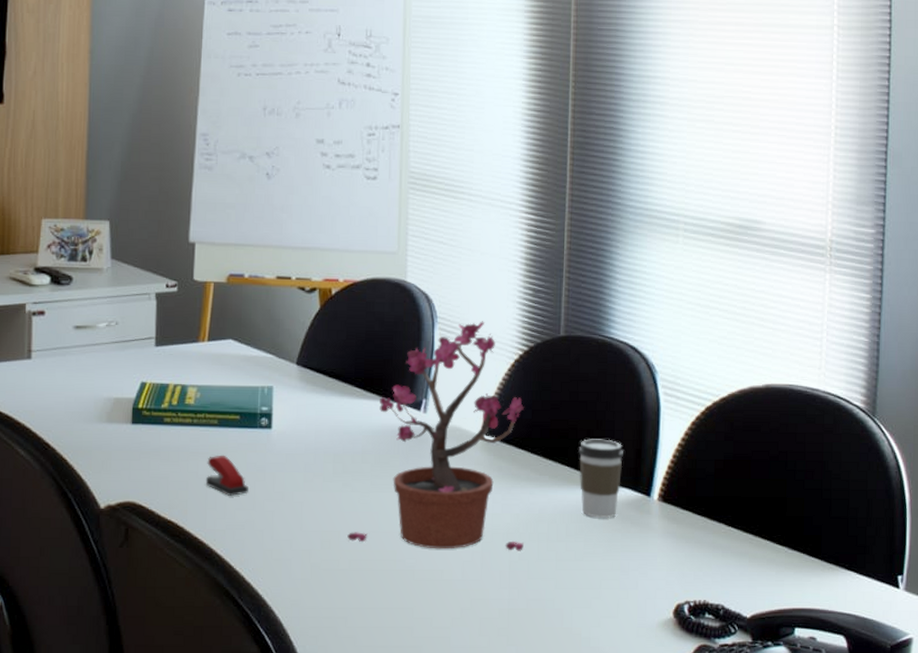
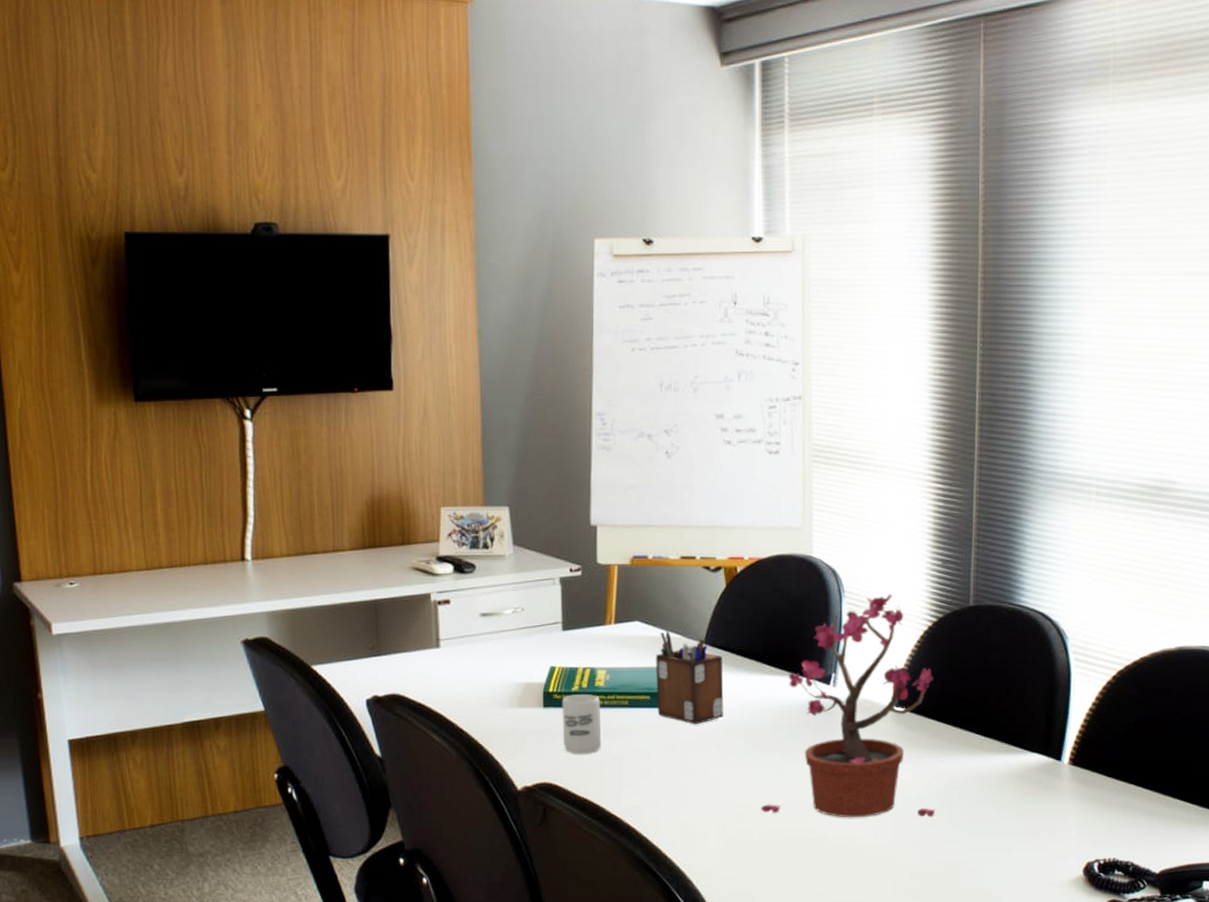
cup: none [149,411,189,473] -> present [561,694,602,754]
stapler: present [205,455,248,496] -> none [619,734,662,774]
desk organizer: none [246,350,314,447] -> present [655,630,724,725]
coffee cup: present [578,439,624,519] -> none [989,706,1035,784]

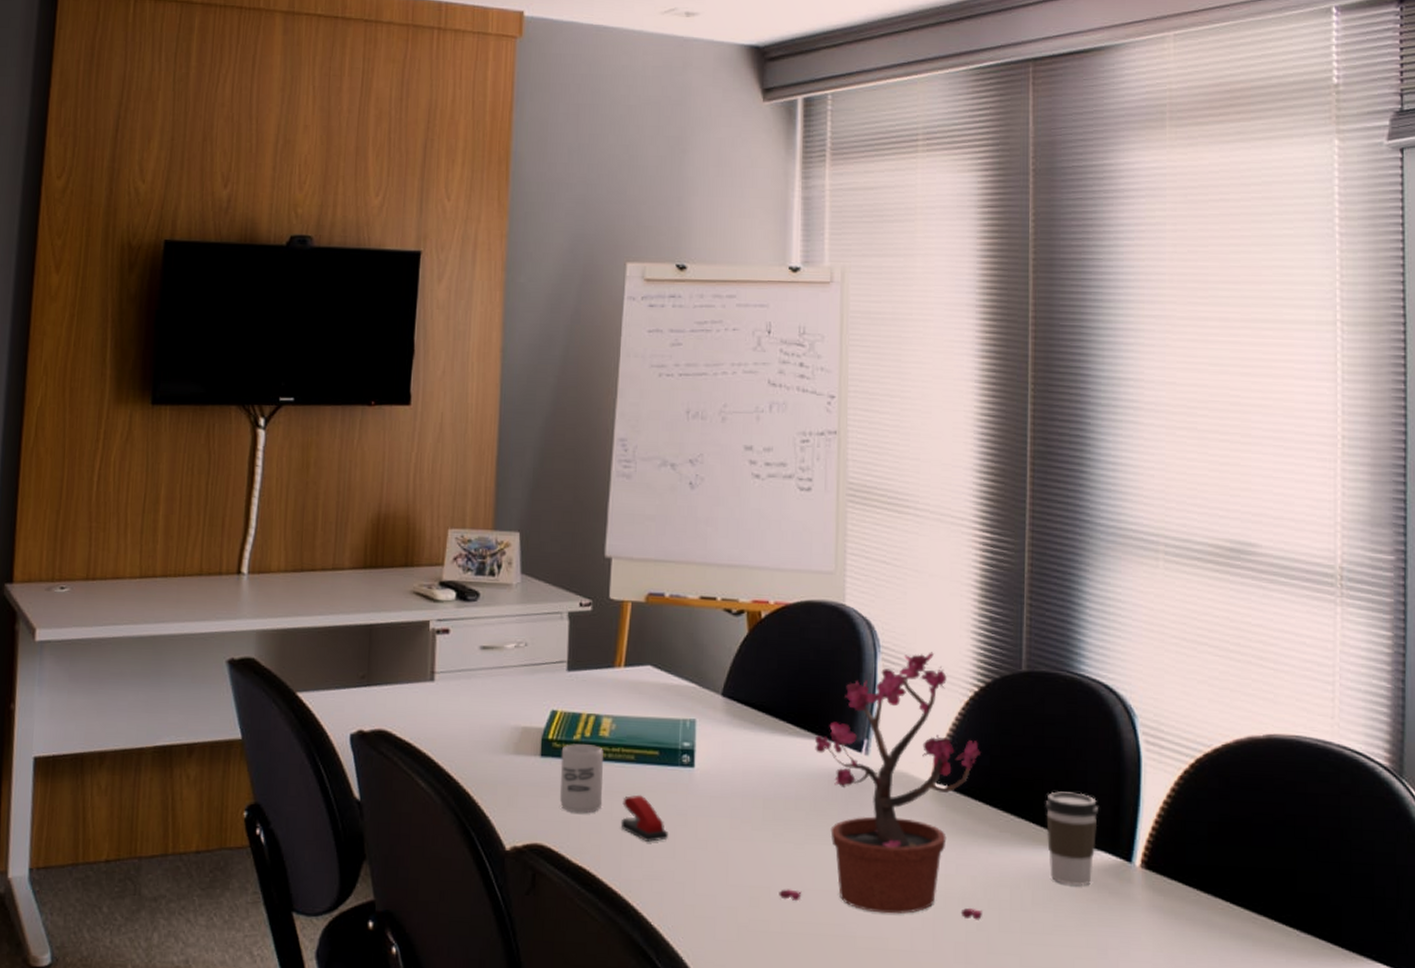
stapler: none [619,734,662,774] -> present [620,795,668,842]
desk organizer: present [655,630,724,725] -> none [666,678,742,789]
coffee cup: none [989,706,1035,784] -> present [1045,791,1099,887]

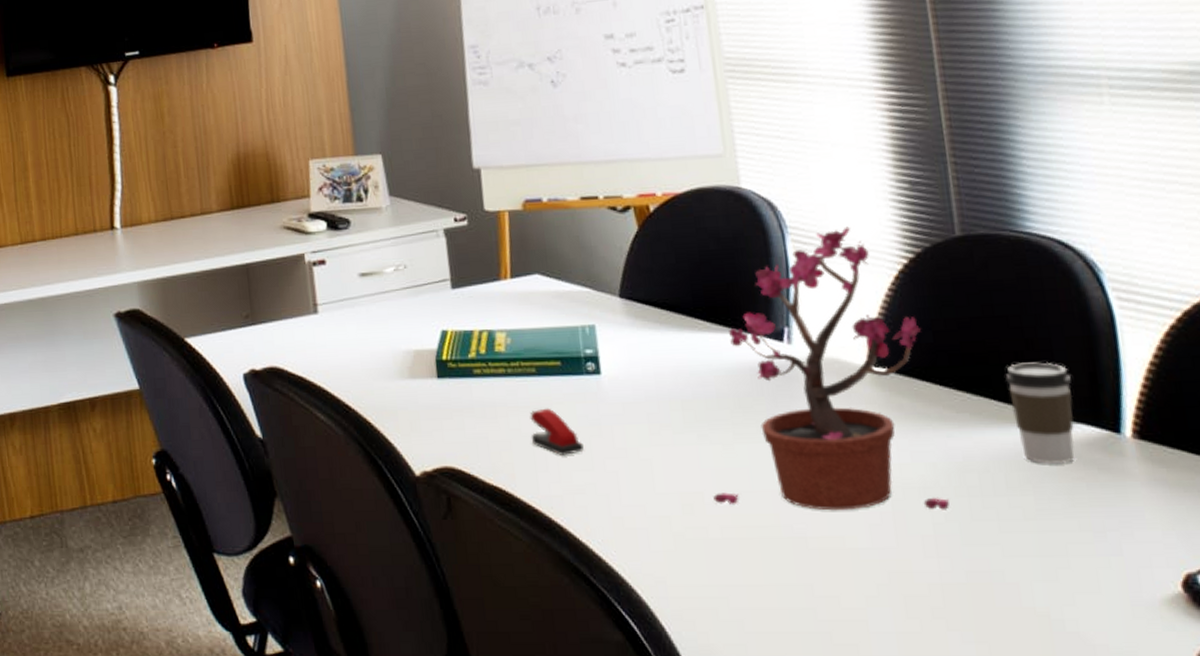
cup: present [560,744,603,813] -> none [457,361,509,433]

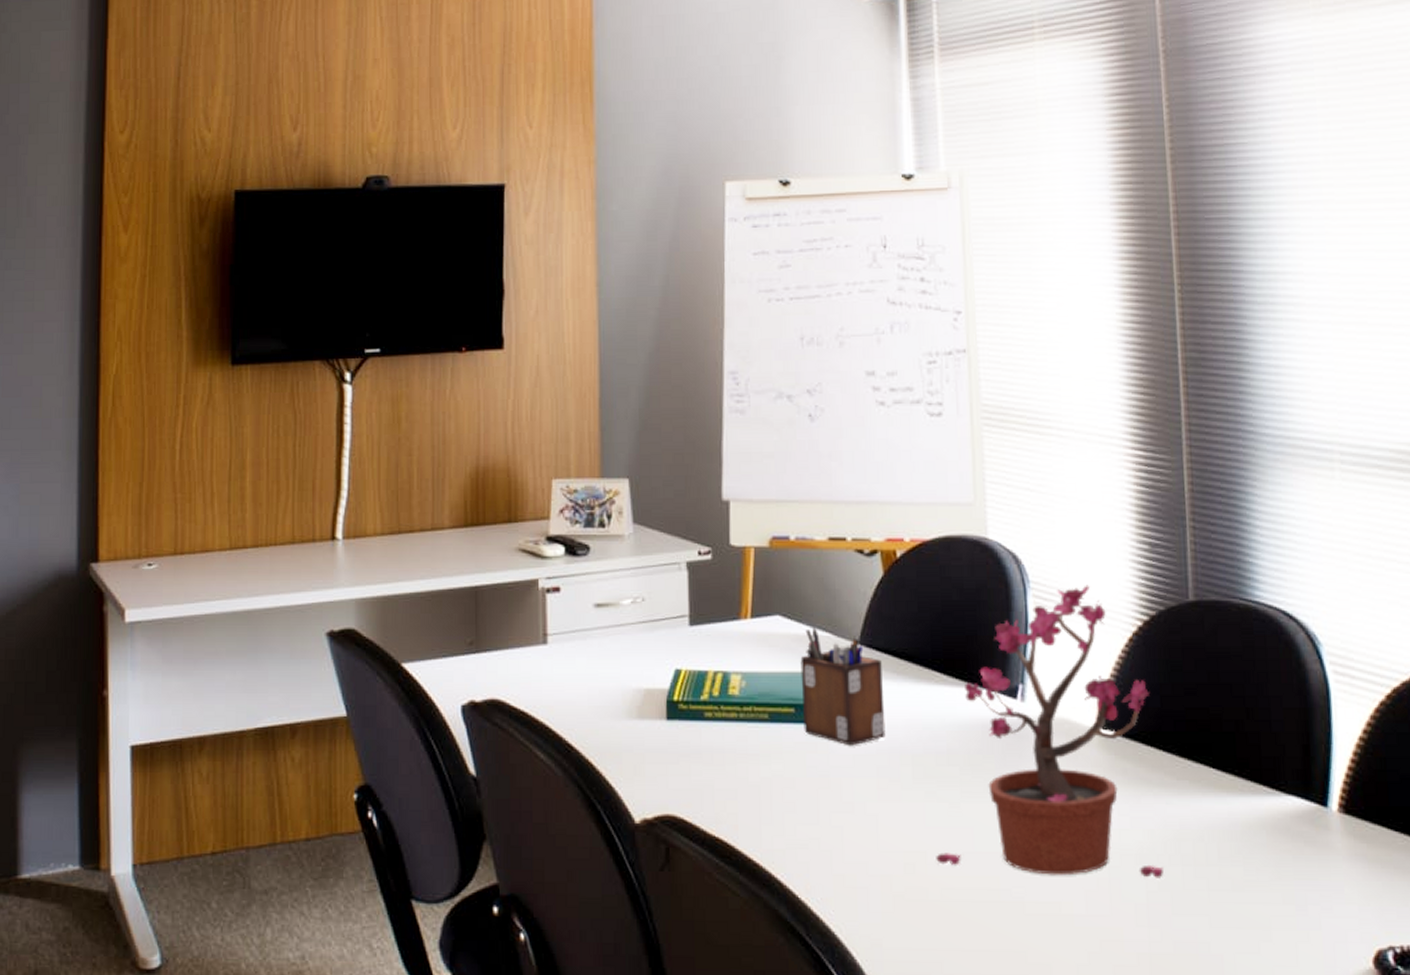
stapler: present [530,408,584,455] -> none [758,756,810,807]
desk organizer: none [562,283,653,395] -> present [800,627,886,746]
coffee cup: present [1005,362,1075,465] -> none [1225,732,1287,836]

